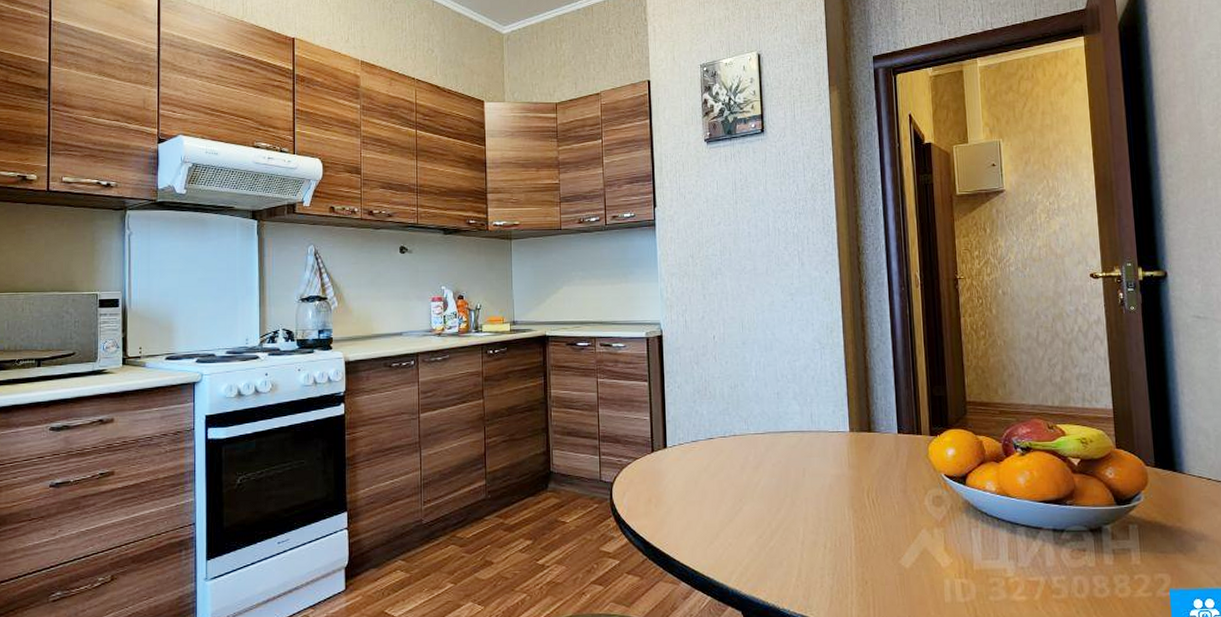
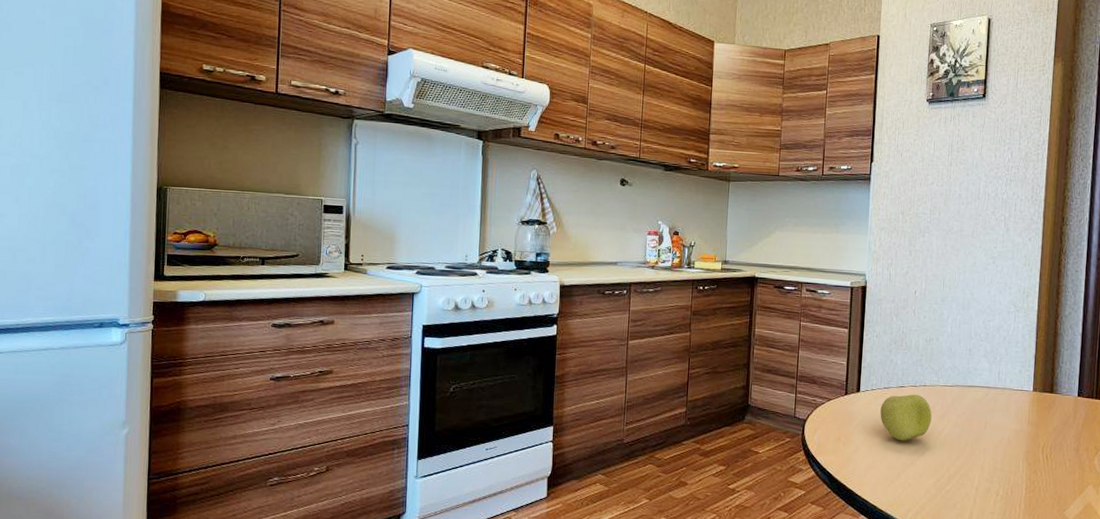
apple: none [690,445,746,497] -> present [880,394,932,441]

